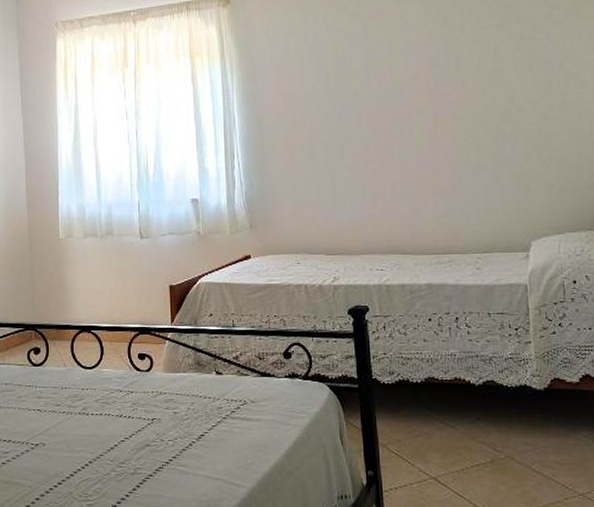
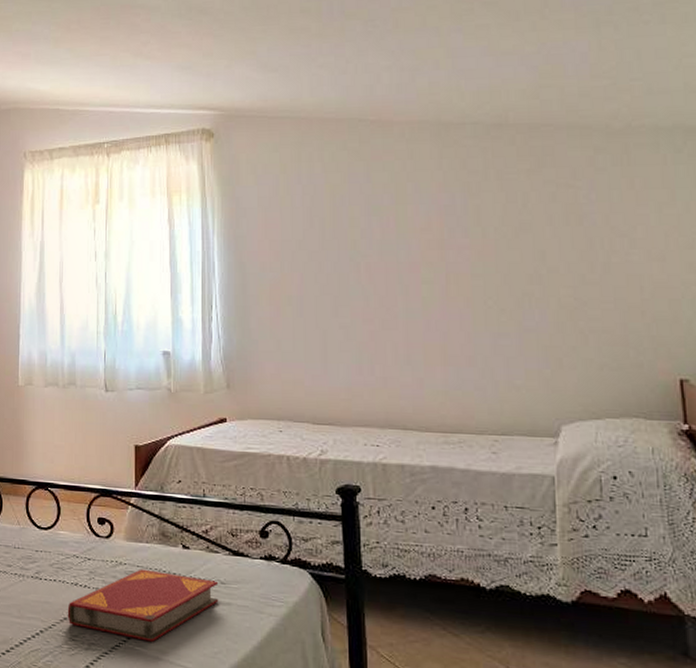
hardback book: none [113,396,250,461] -> present [67,569,219,642]

